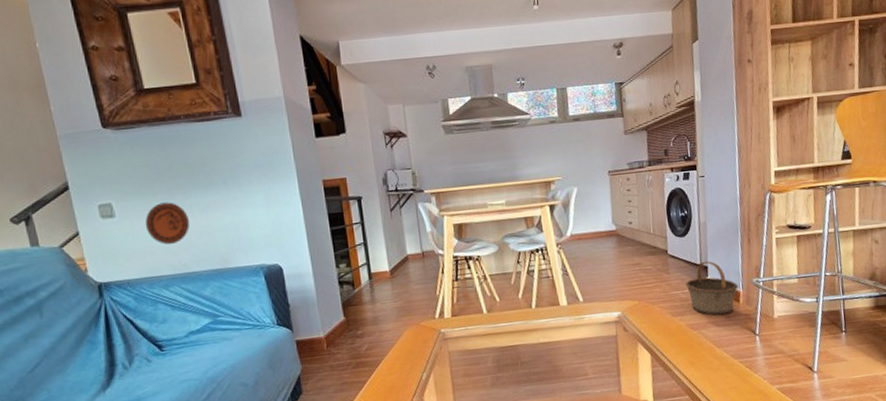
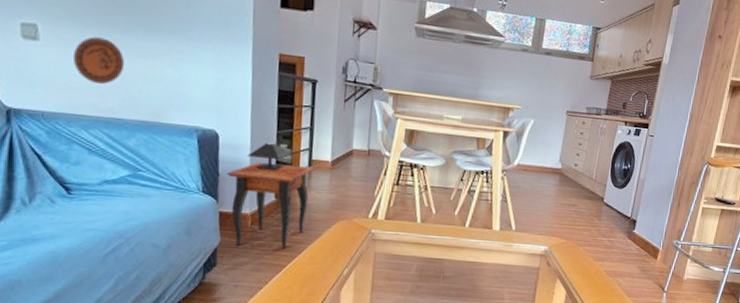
side table: none [296,264,377,370] -> present [226,141,314,250]
basket: present [685,261,738,316] -> none [612,215,659,268]

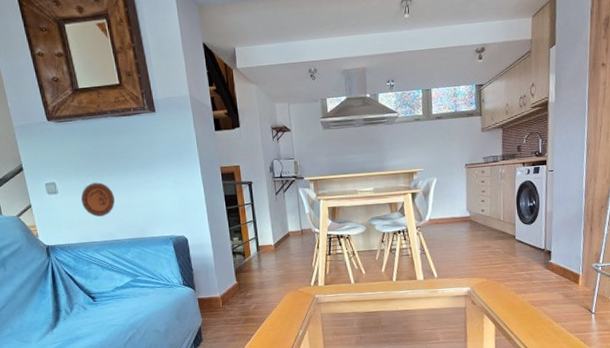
side table: present [226,141,314,250] -> none [198,237,262,323]

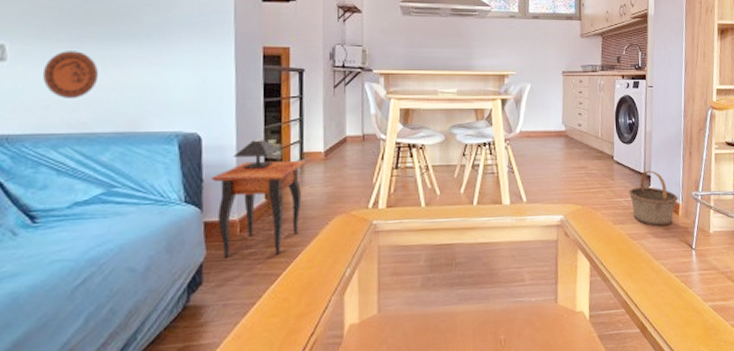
side table: none [198,237,262,323] -> present [211,138,306,258]
basket: none [530,246,578,294] -> present [628,170,678,226]

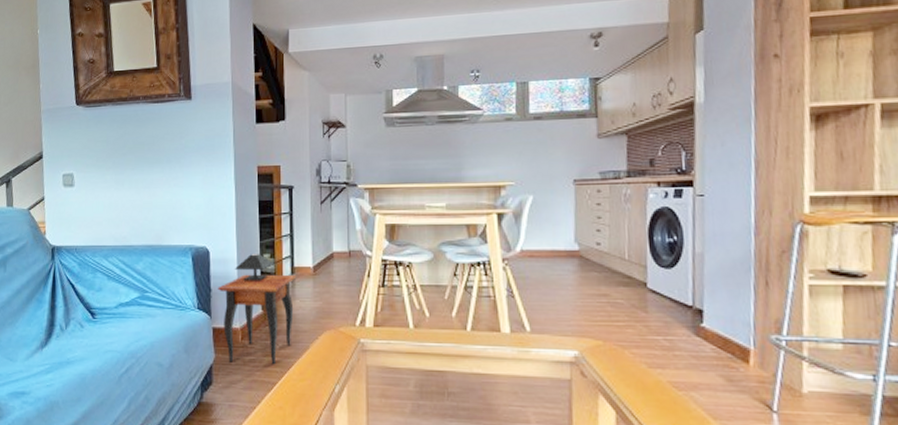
decorative plate: present [42,51,99,98] -> none [97,176,134,216]
basket: present [628,170,678,226] -> none [669,302,748,376]

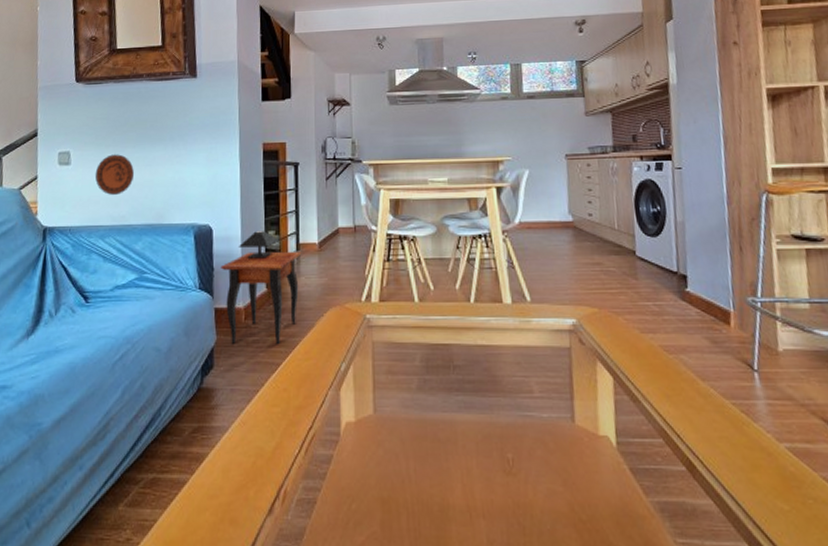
decorative plate: none [97,176,134,216] -> present [94,154,135,195]

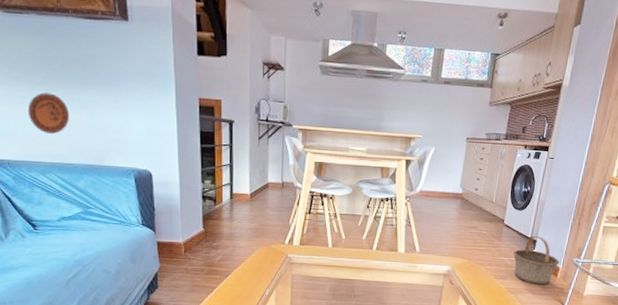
side table: present [220,230,302,345] -> none [161,178,235,273]
basket: none [658,268,728,338] -> present [513,235,559,285]

